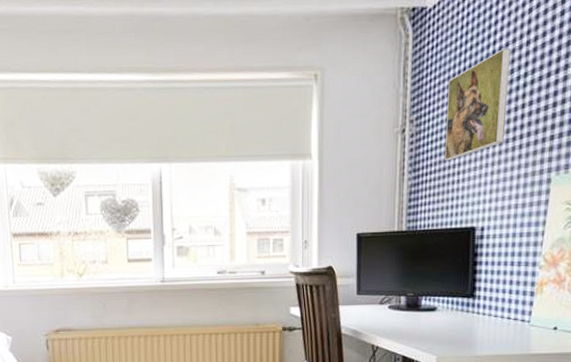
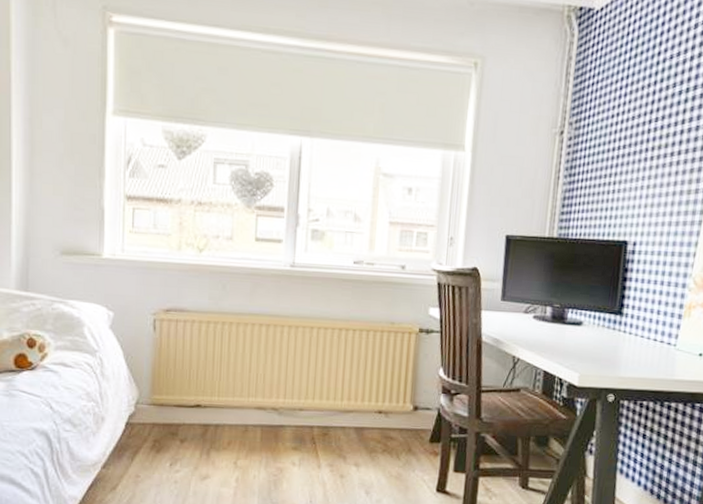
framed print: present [444,47,511,161] -> none [601,60,675,170]

